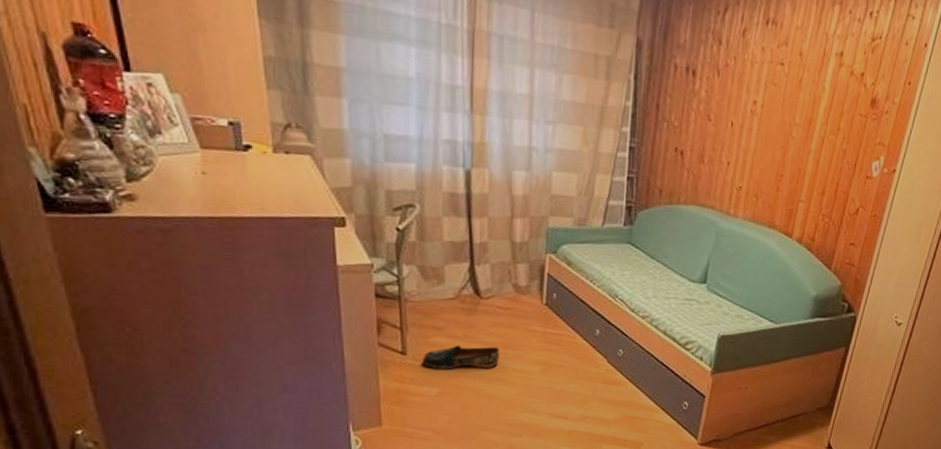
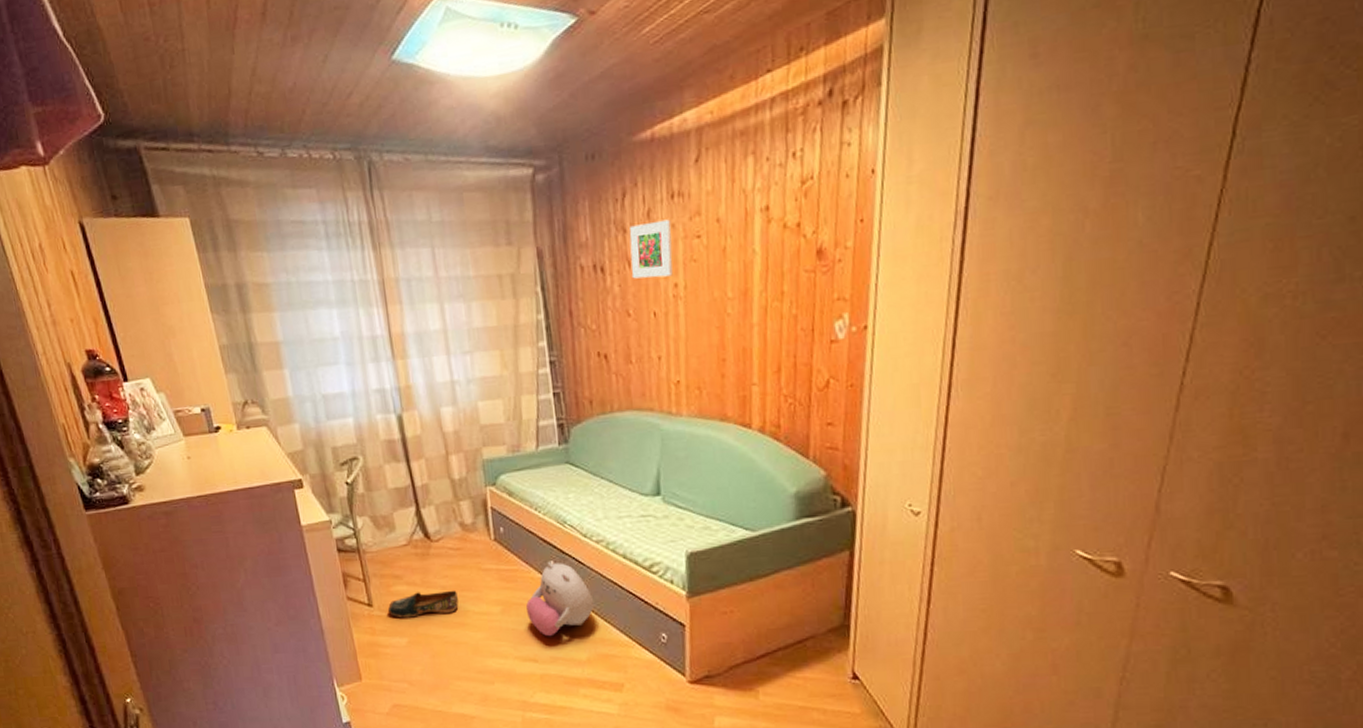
plush toy: none [565,330,630,398] -> present [526,562,594,637]
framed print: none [718,39,762,94] -> present [629,219,673,279]

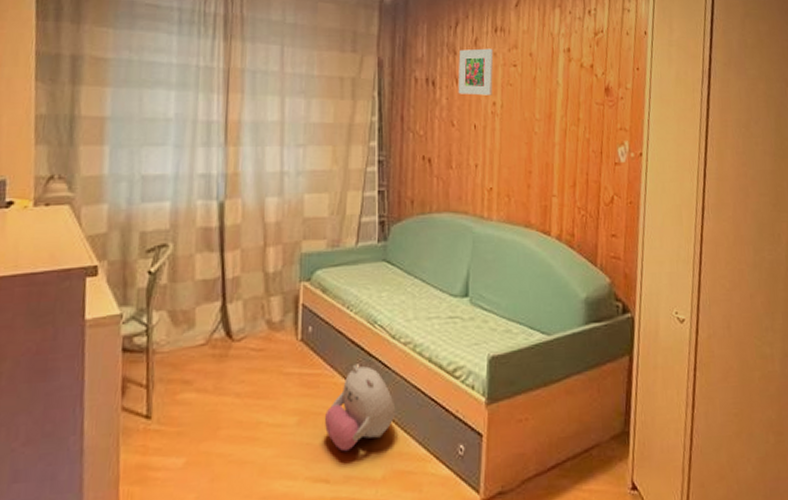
shoe: present [387,590,459,618] -> none [168,397,252,433]

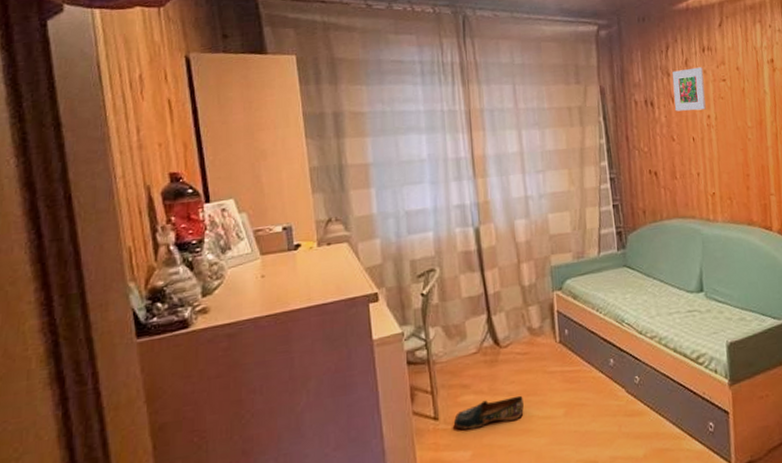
shoe: none [168,397,252,433] -> present [453,395,524,430]
plush toy: present [325,365,396,452] -> none [588,360,650,436]

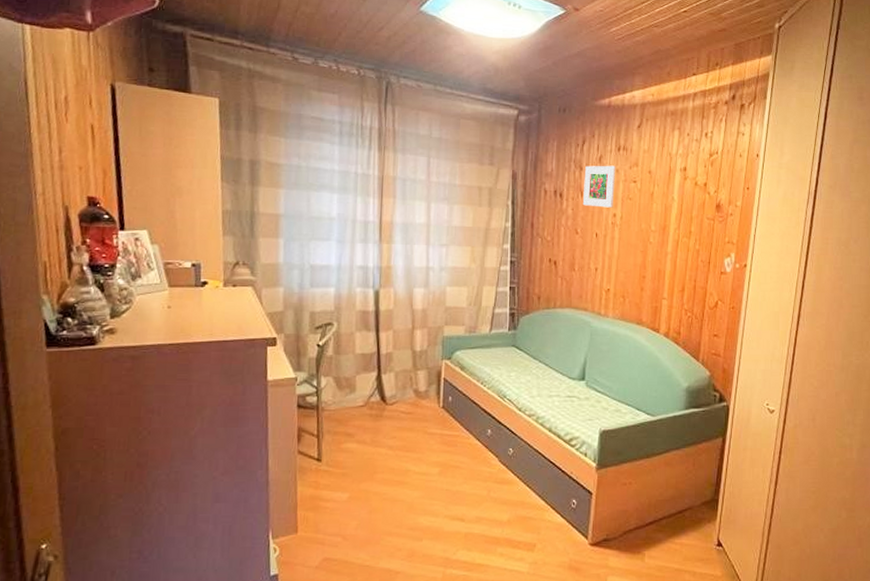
shoe: present [453,395,524,430] -> none [334,450,402,474]

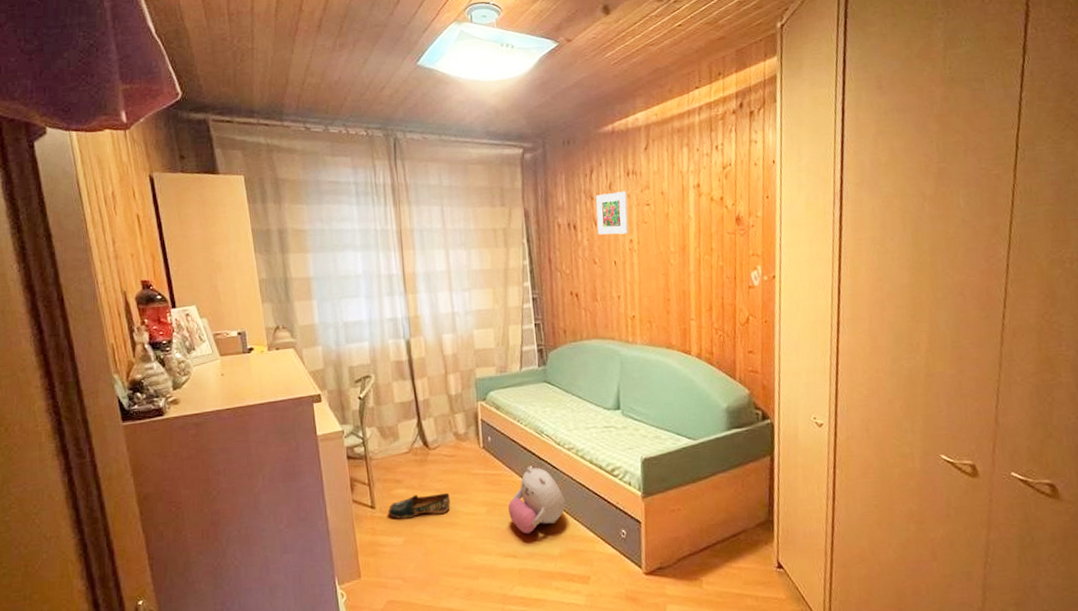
shoe: none [334,450,402,474] -> present [388,492,450,519]
plush toy: none [461,430,520,498] -> present [508,467,566,535]

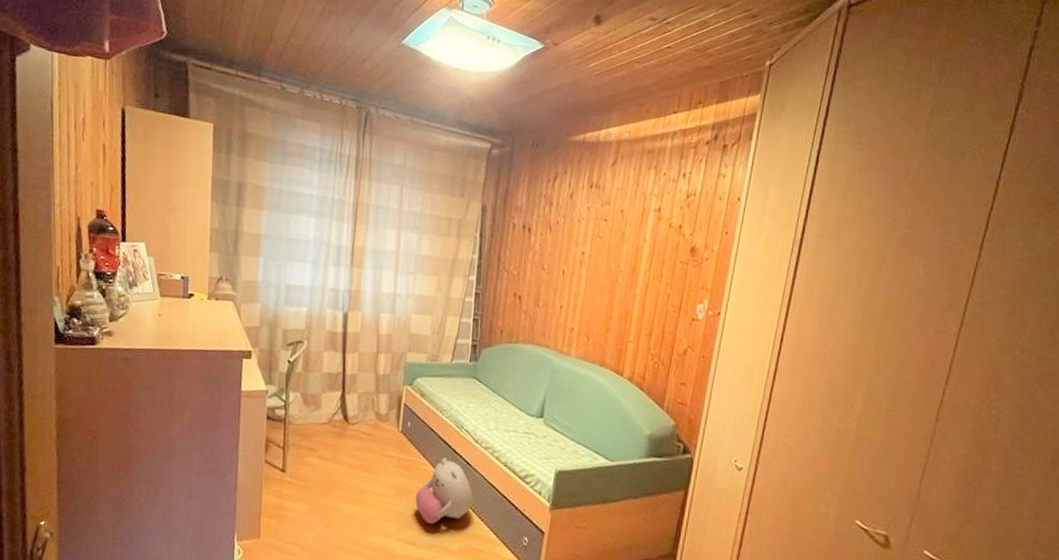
shoe: present [388,492,450,519] -> none [297,466,361,490]
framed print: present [596,191,629,235] -> none [550,201,587,246]

